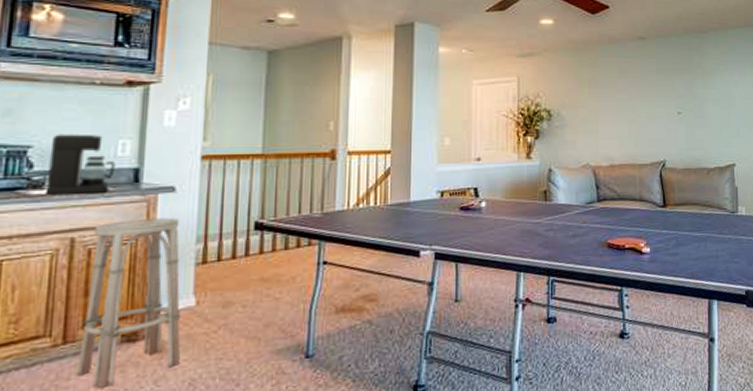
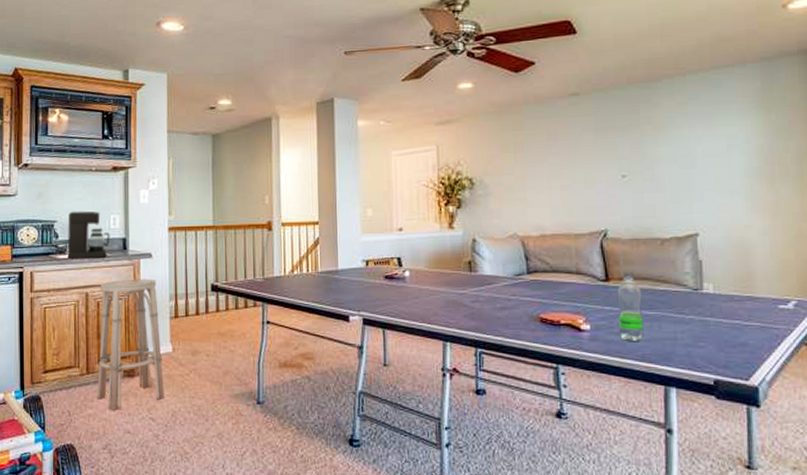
bottle: none [672,199,693,262] -> present [617,273,644,342]

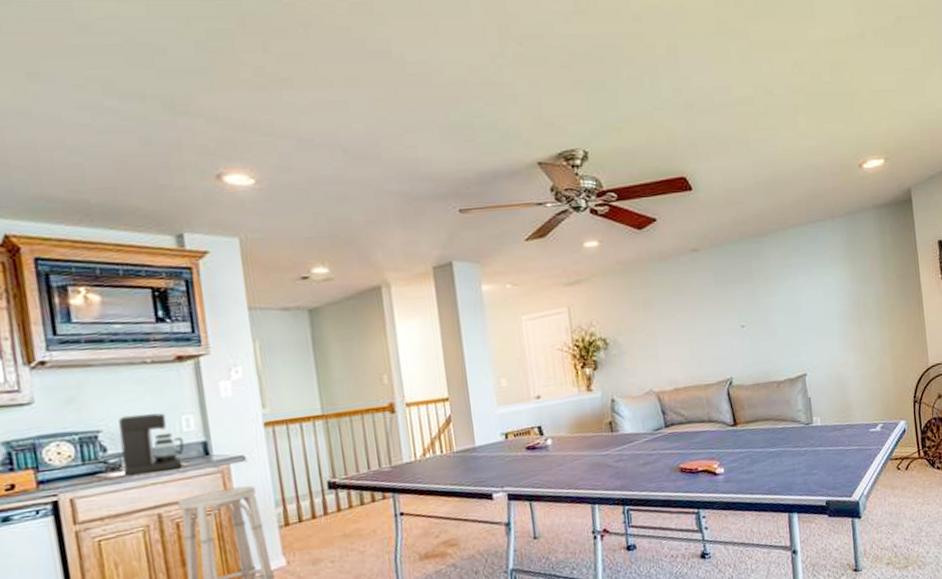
bottle: present [617,273,644,342] -> none [744,415,769,479]

